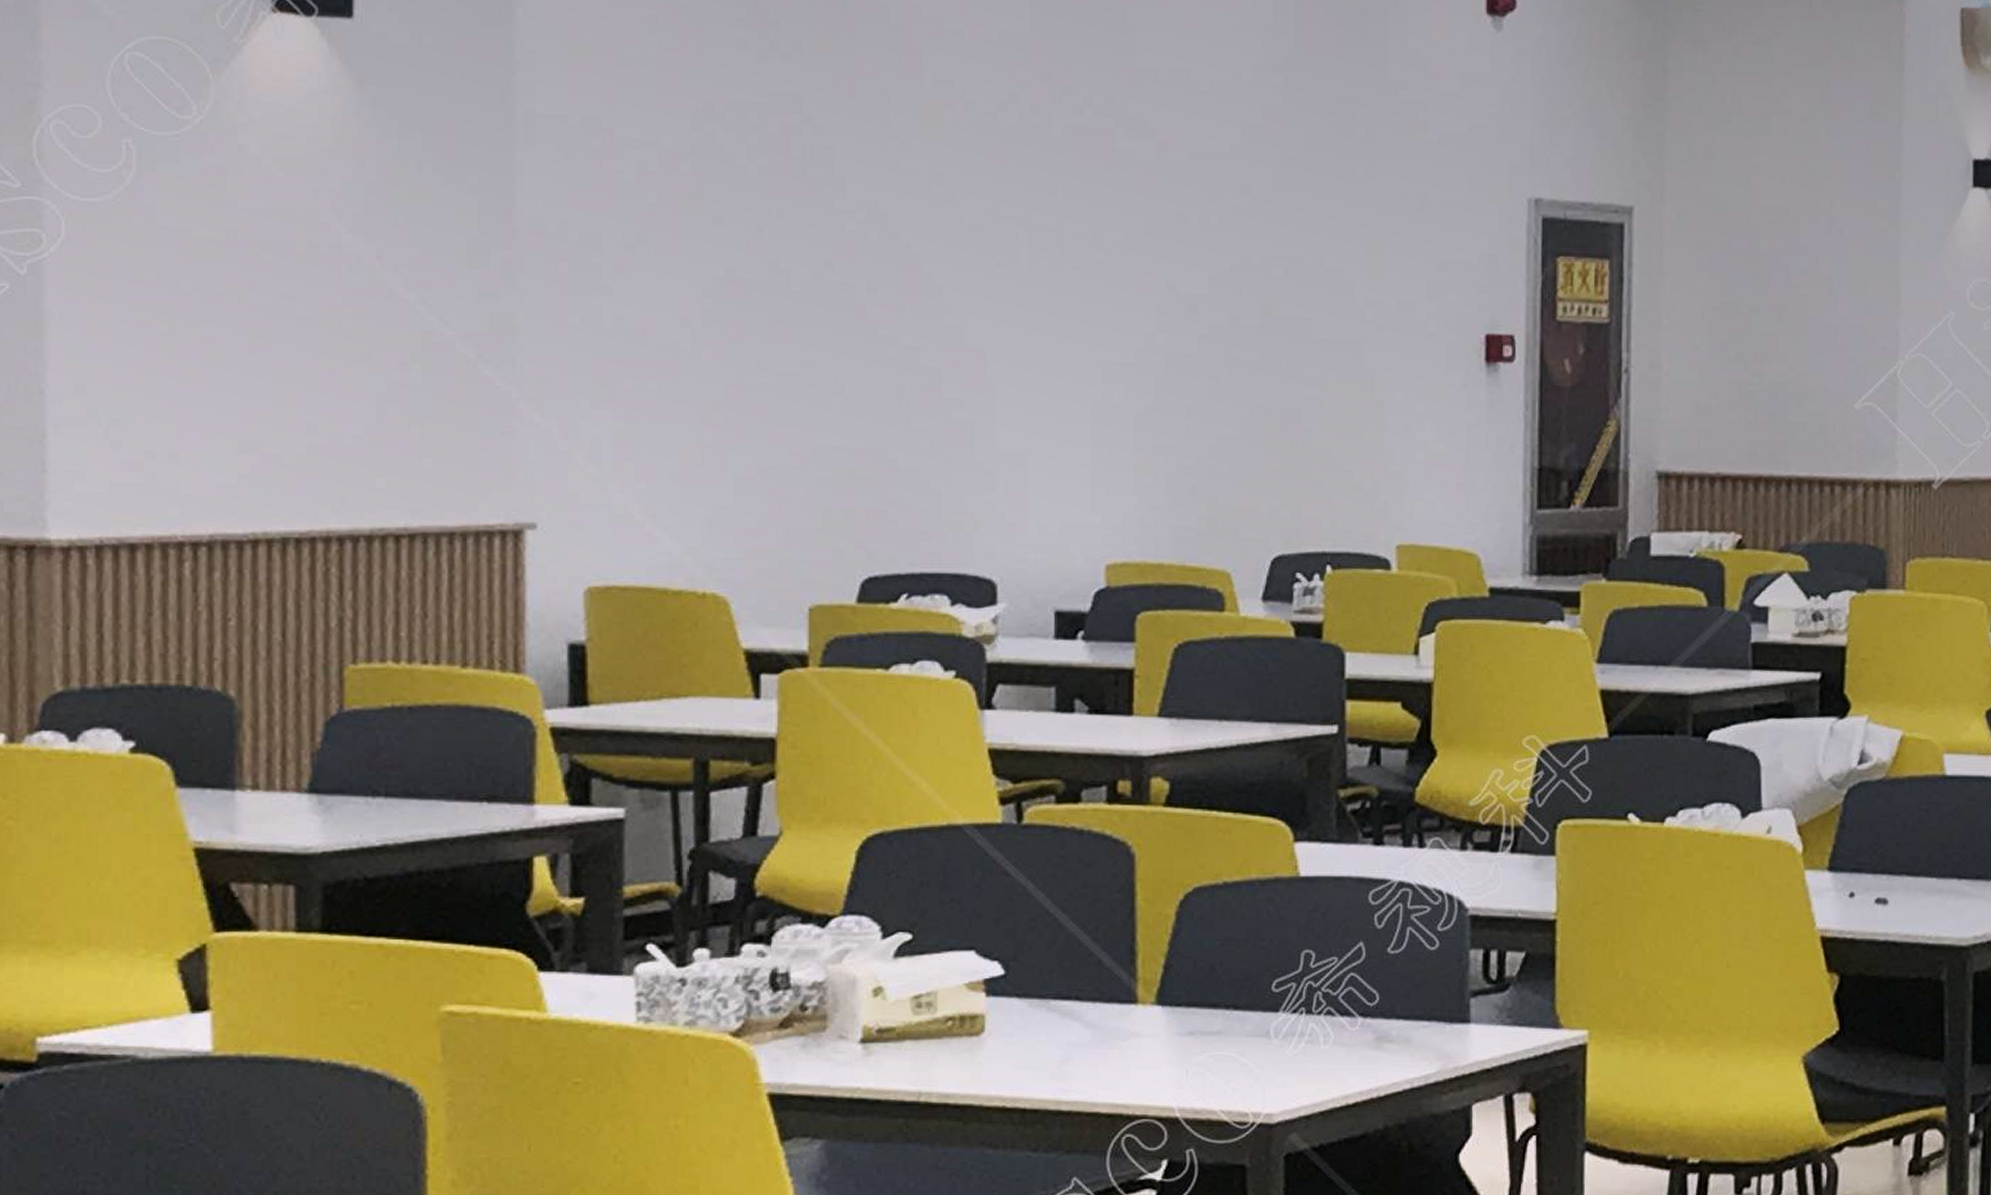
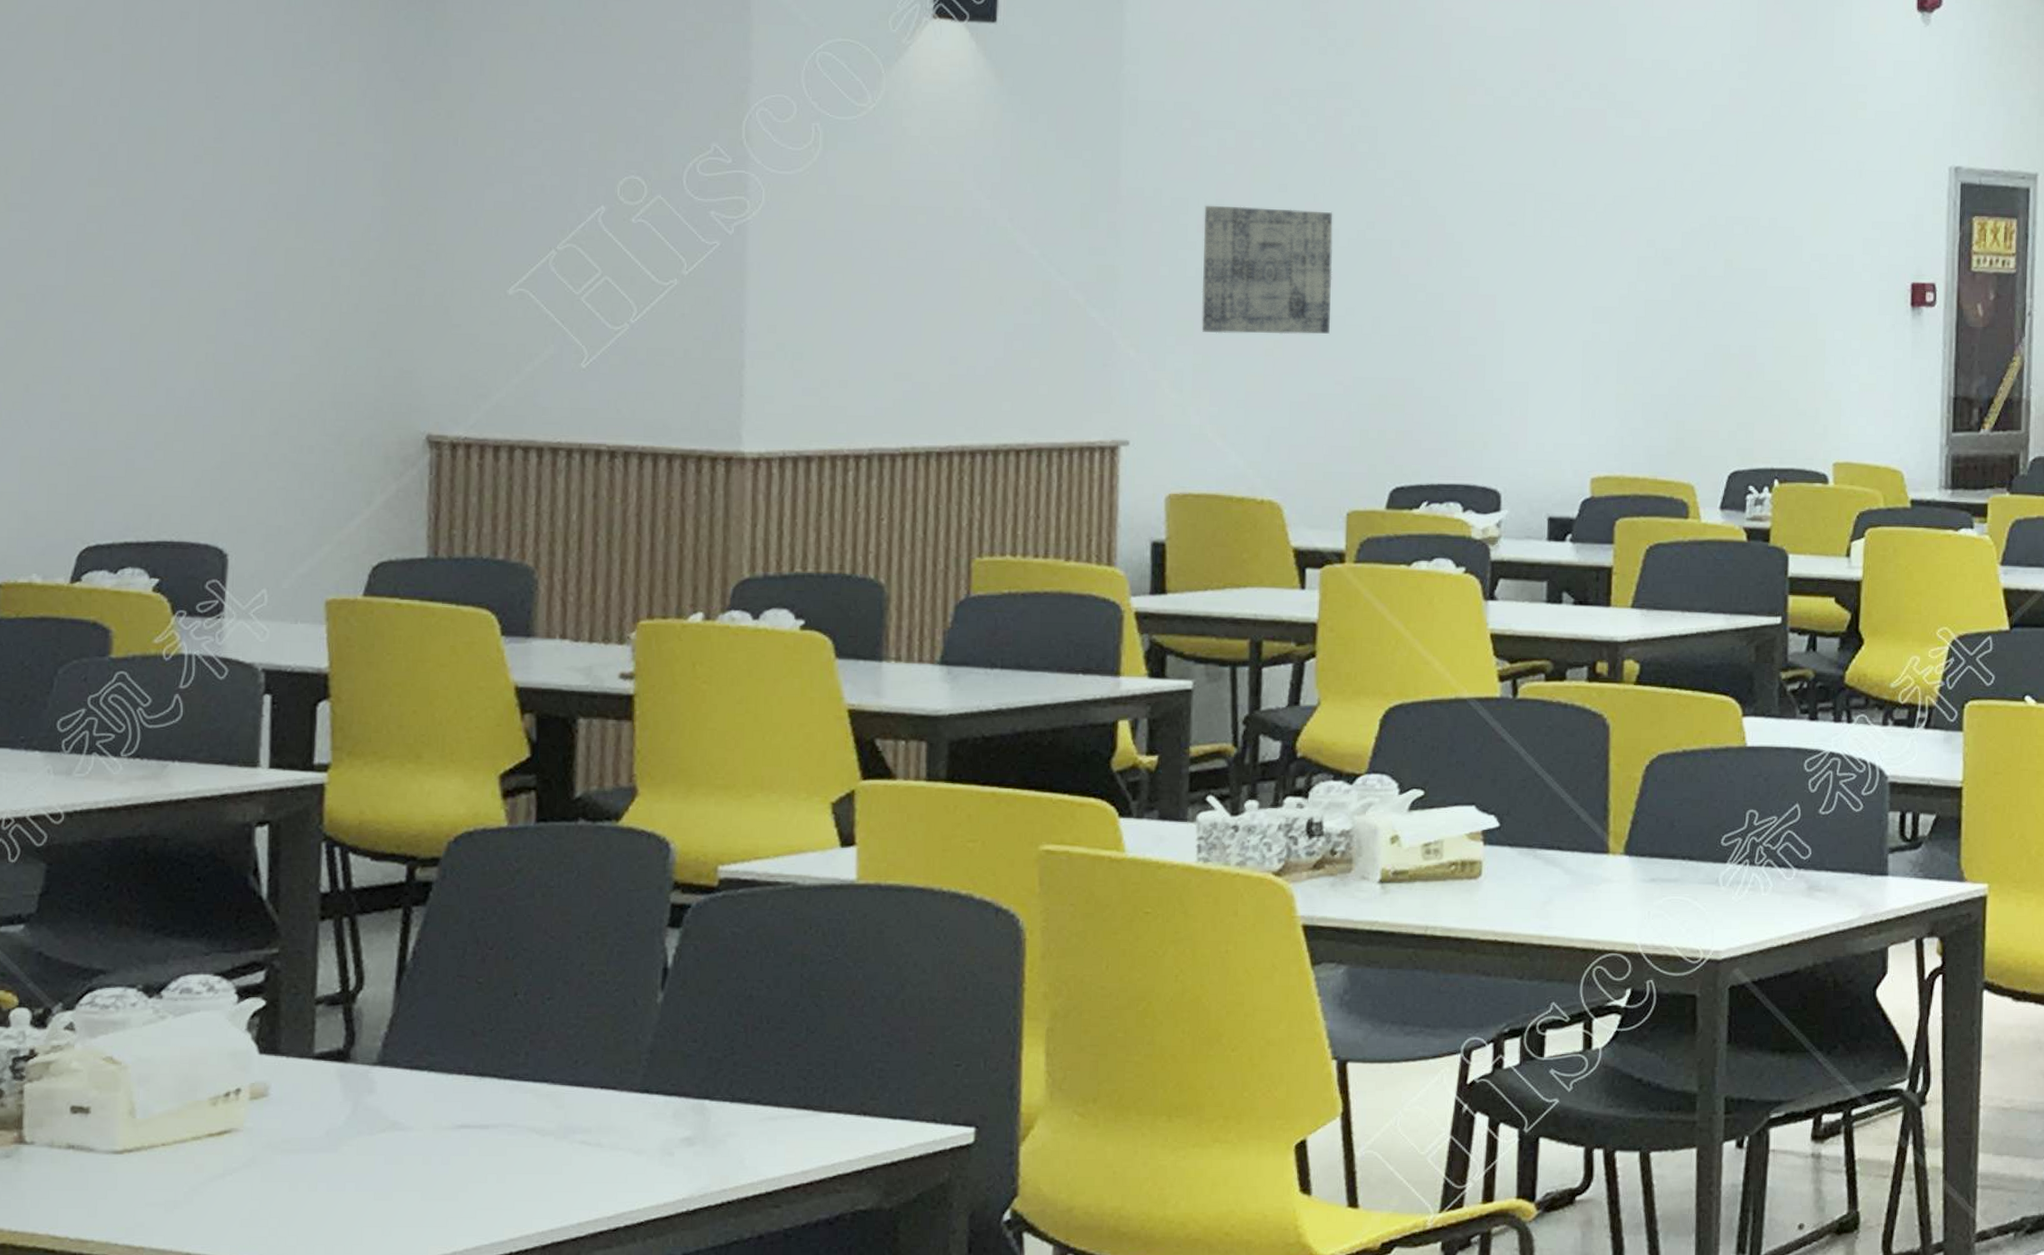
wall art: none [621,240,783,396] -> present [1201,205,1333,335]

